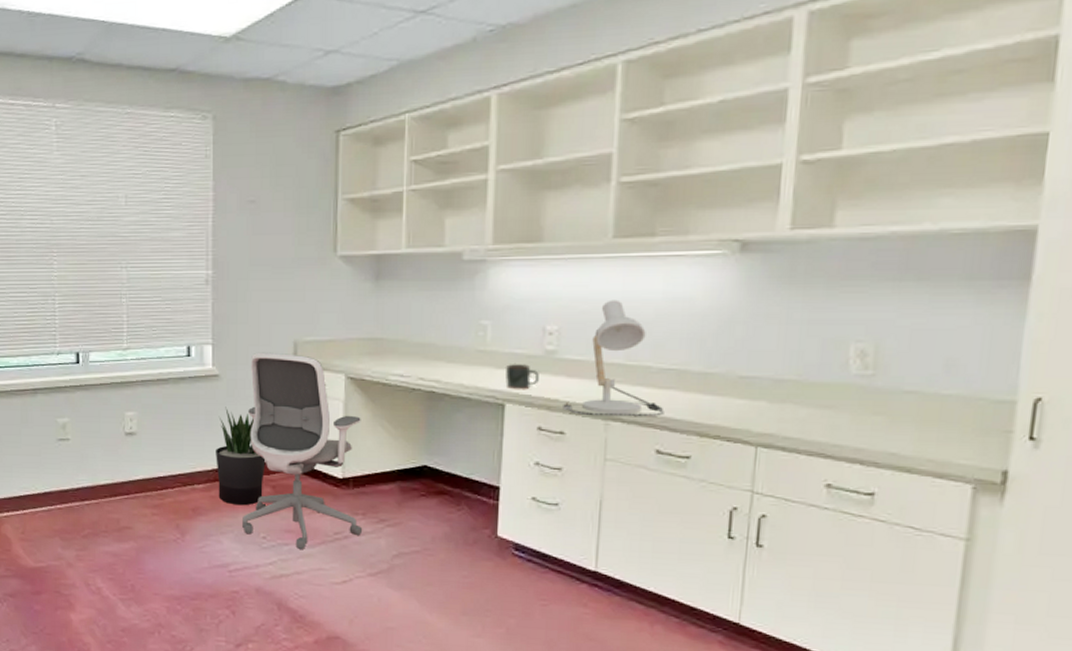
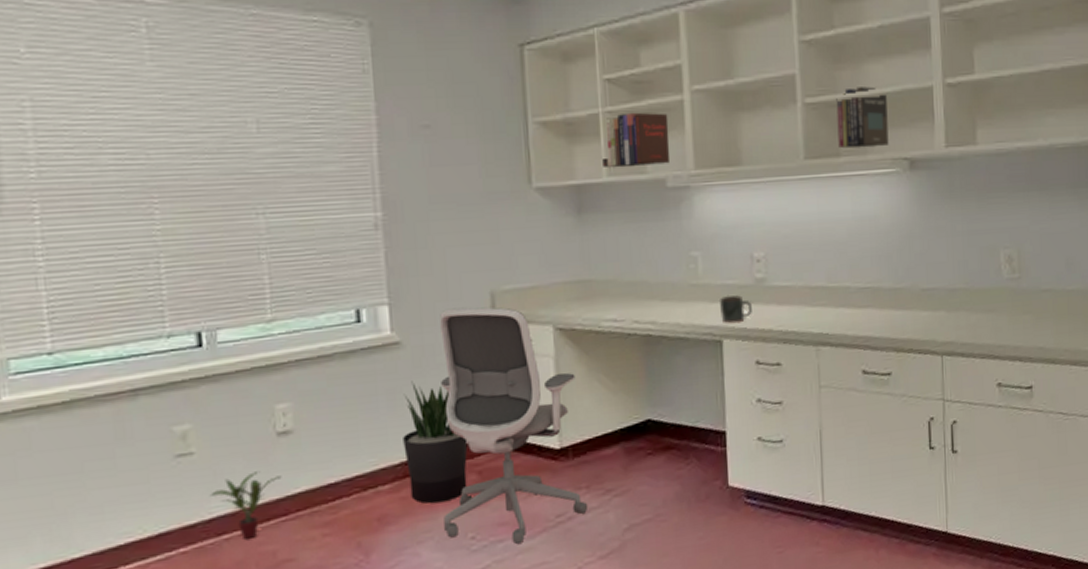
potted plant: none [79,459,127,507] -> present [210,471,282,539]
books: none [403,190,471,241] -> present [602,112,671,168]
desk lamp: present [561,299,664,417] -> none [775,221,865,344]
books: none [654,165,721,229] -> present [836,86,889,149]

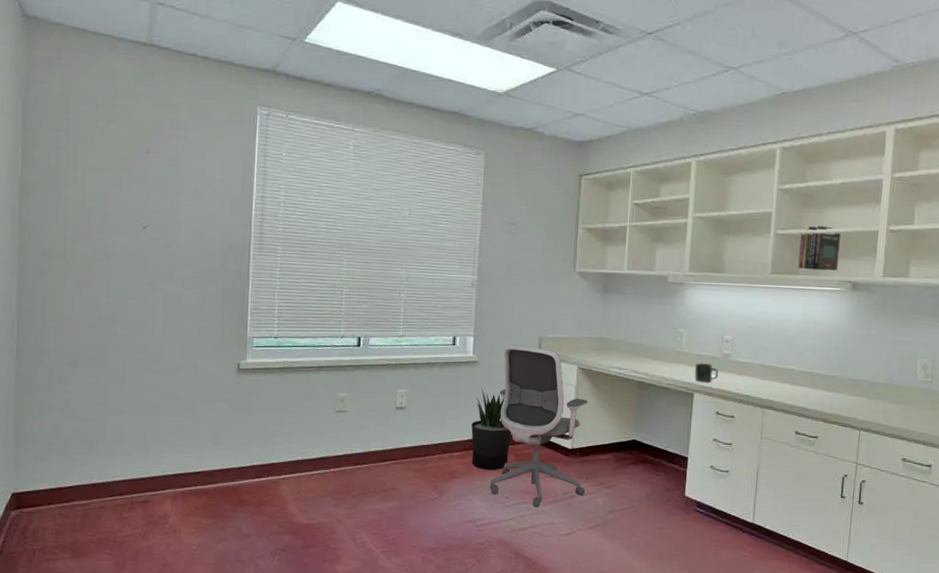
potted plant: present [210,471,282,539] -> none [353,429,396,471]
books: present [602,112,671,168] -> none [625,227,675,266]

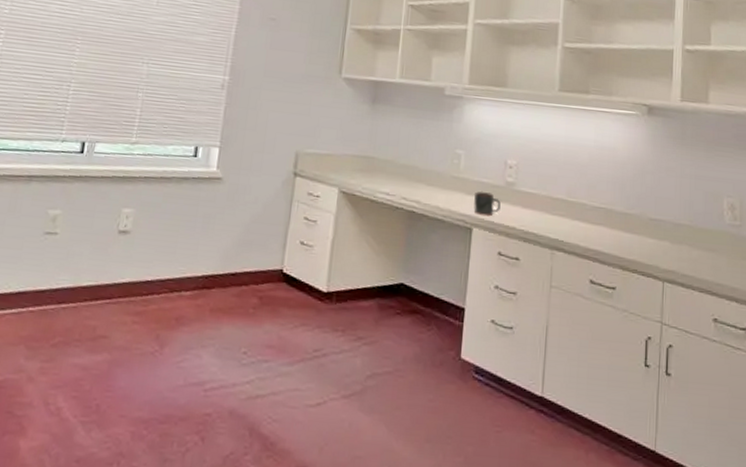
planter: present [471,388,512,471] -> none [204,211,256,317]
office chair: present [490,344,588,507] -> none [224,159,349,367]
books: present [798,226,841,271] -> none [588,41,633,91]

